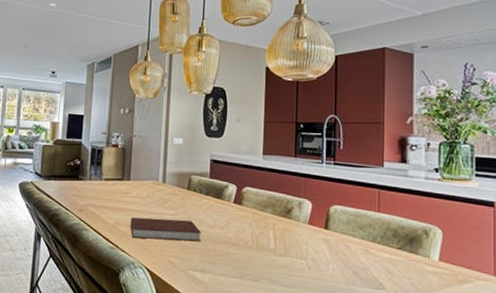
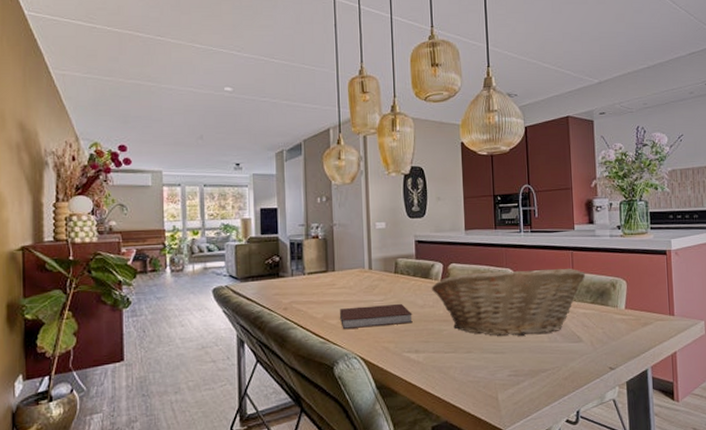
fruit basket: none [222,198,394,274] -> present [431,268,586,336]

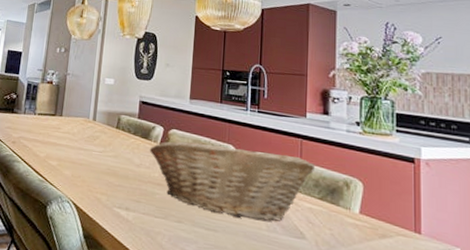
notebook: present [340,303,413,329] -> none [60,152,128,180]

